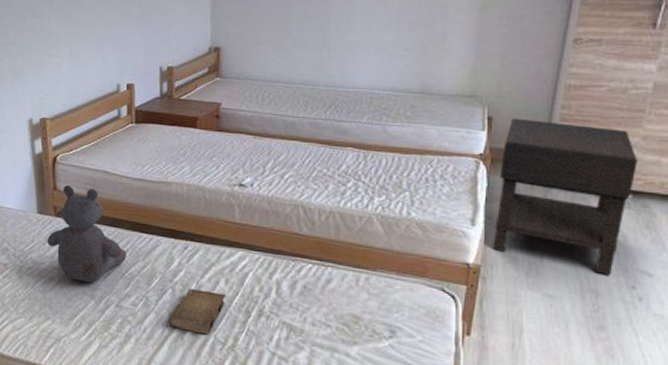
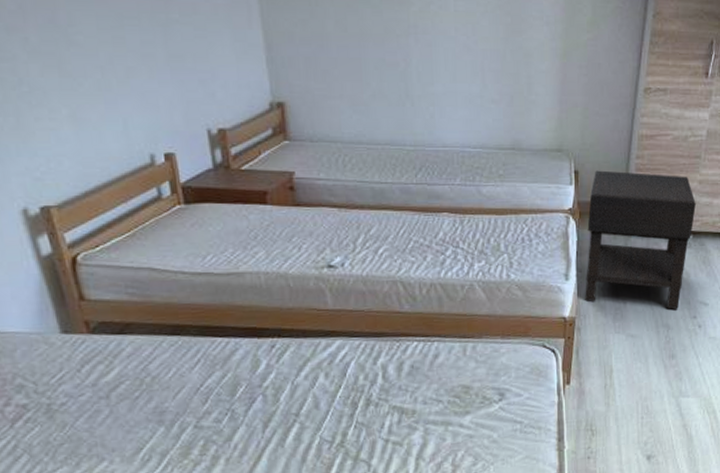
teddy bear: present [47,184,126,282] -> none [82,291,198,408]
book: present [168,289,225,335] -> none [263,389,328,438]

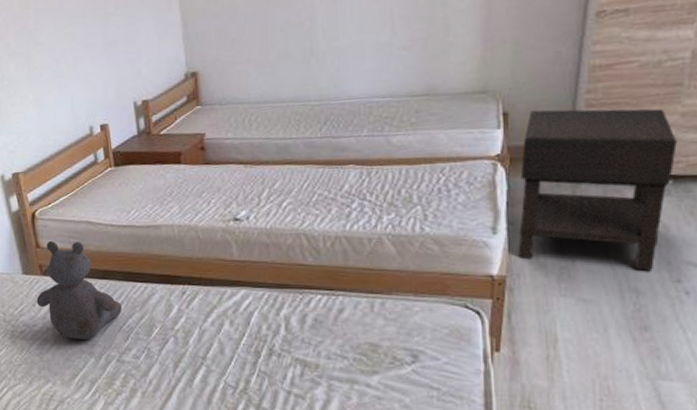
teddy bear: none [82,291,198,408] -> present [36,240,122,339]

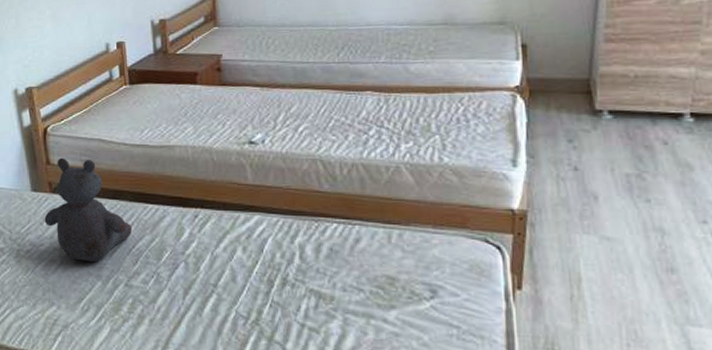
nightstand: present [518,108,677,270] -> none [539,42,698,210]

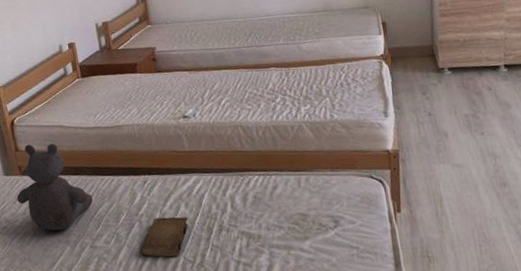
book: none [184,261,244,310] -> present [140,217,188,257]

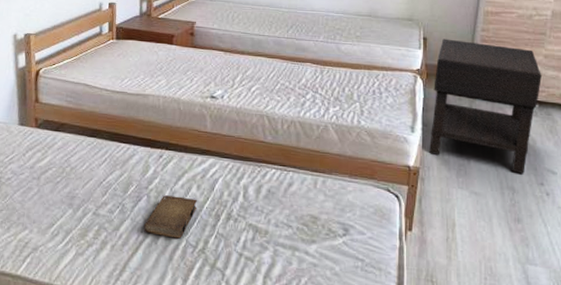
teddy bear: present [17,144,93,231] -> none [27,97,104,191]
nightstand: none [399,15,507,139] -> present [429,38,542,174]

